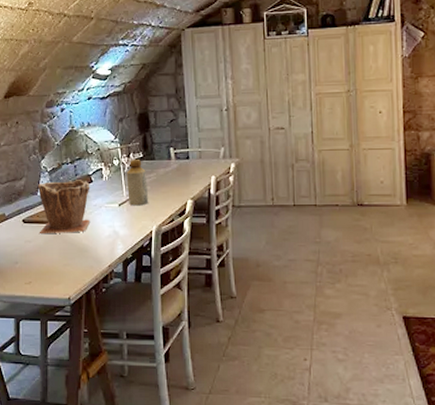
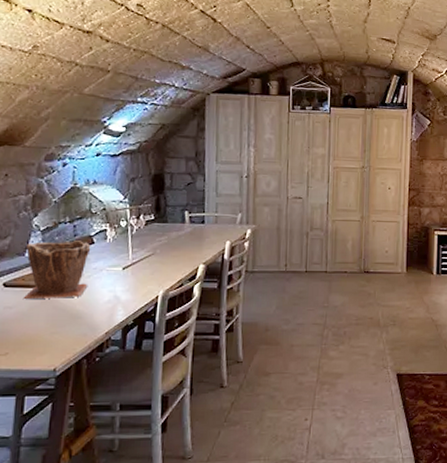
bottle: present [126,160,149,206] -> none [133,222,158,270]

